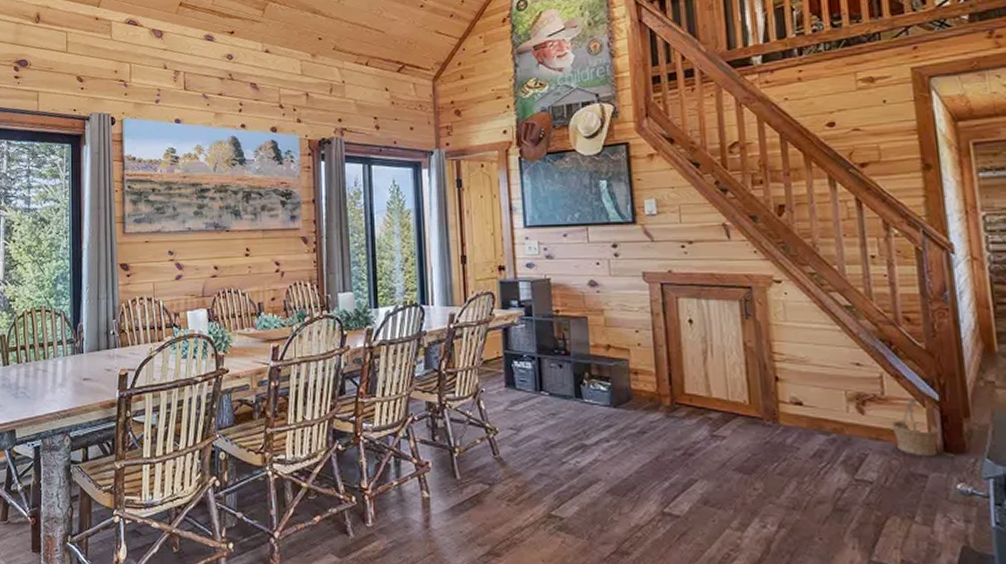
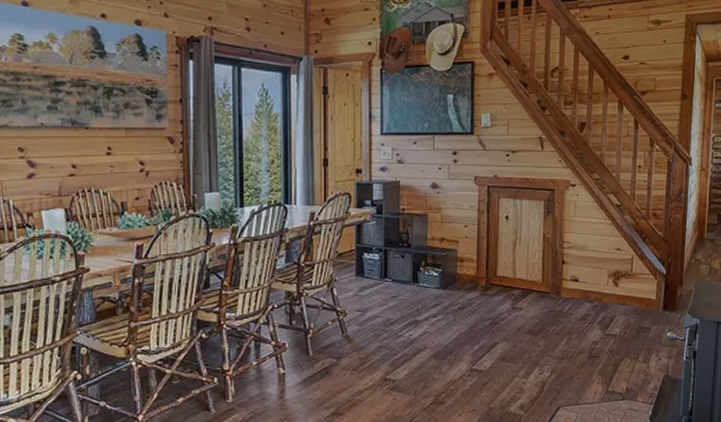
basket: present [890,397,940,456] -> none [633,273,663,314]

